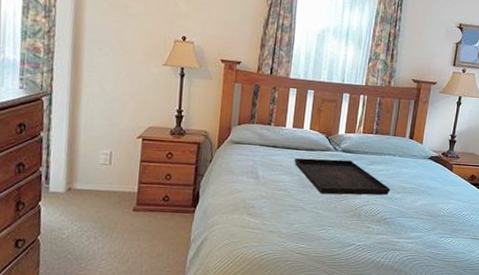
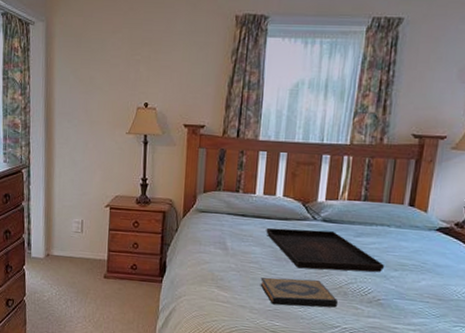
hardback book: none [288,203,353,229] -> present [260,277,337,308]

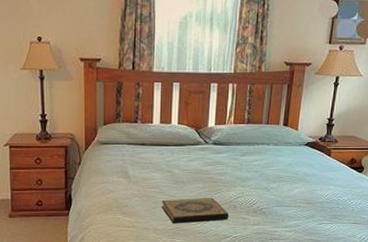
serving tray: present [266,227,384,272] -> none [164,153,265,189]

